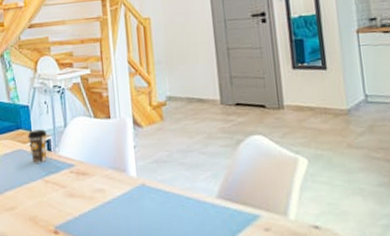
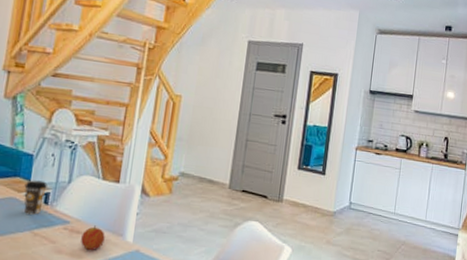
fruit: none [87,165,110,191] -> present [81,225,105,251]

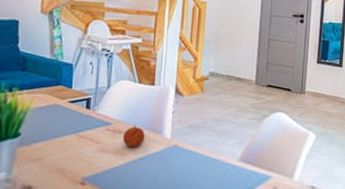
coffee cup: present [24,180,47,215] -> none [66,87,88,119]

